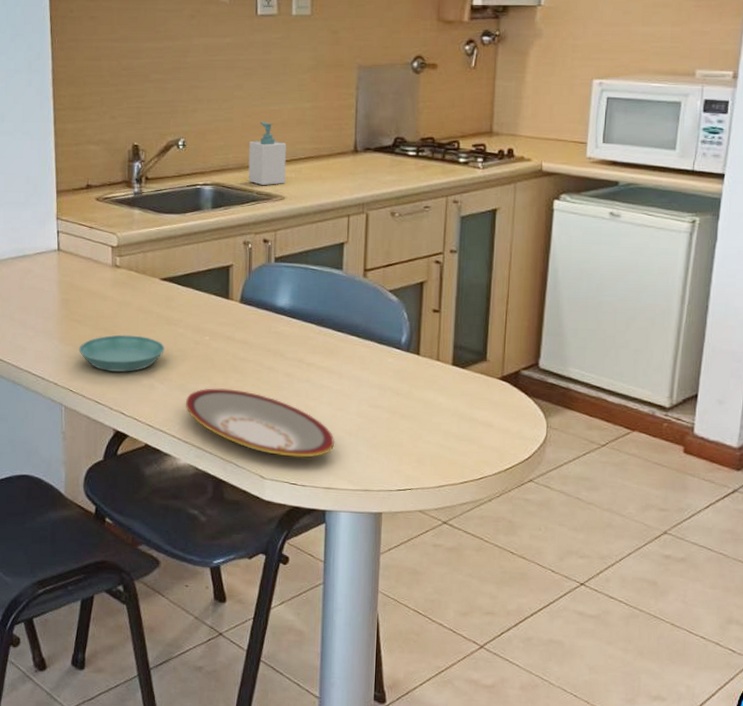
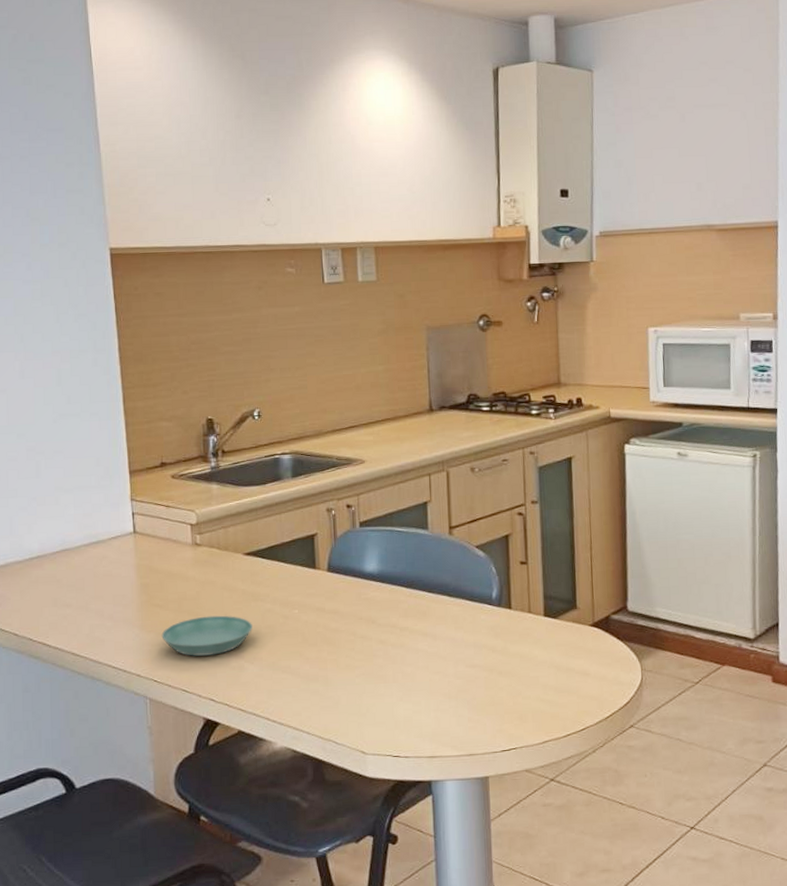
plate: present [185,388,335,458] -> none [277,662,435,728]
soap bottle: present [248,121,287,186] -> none [325,387,364,451]

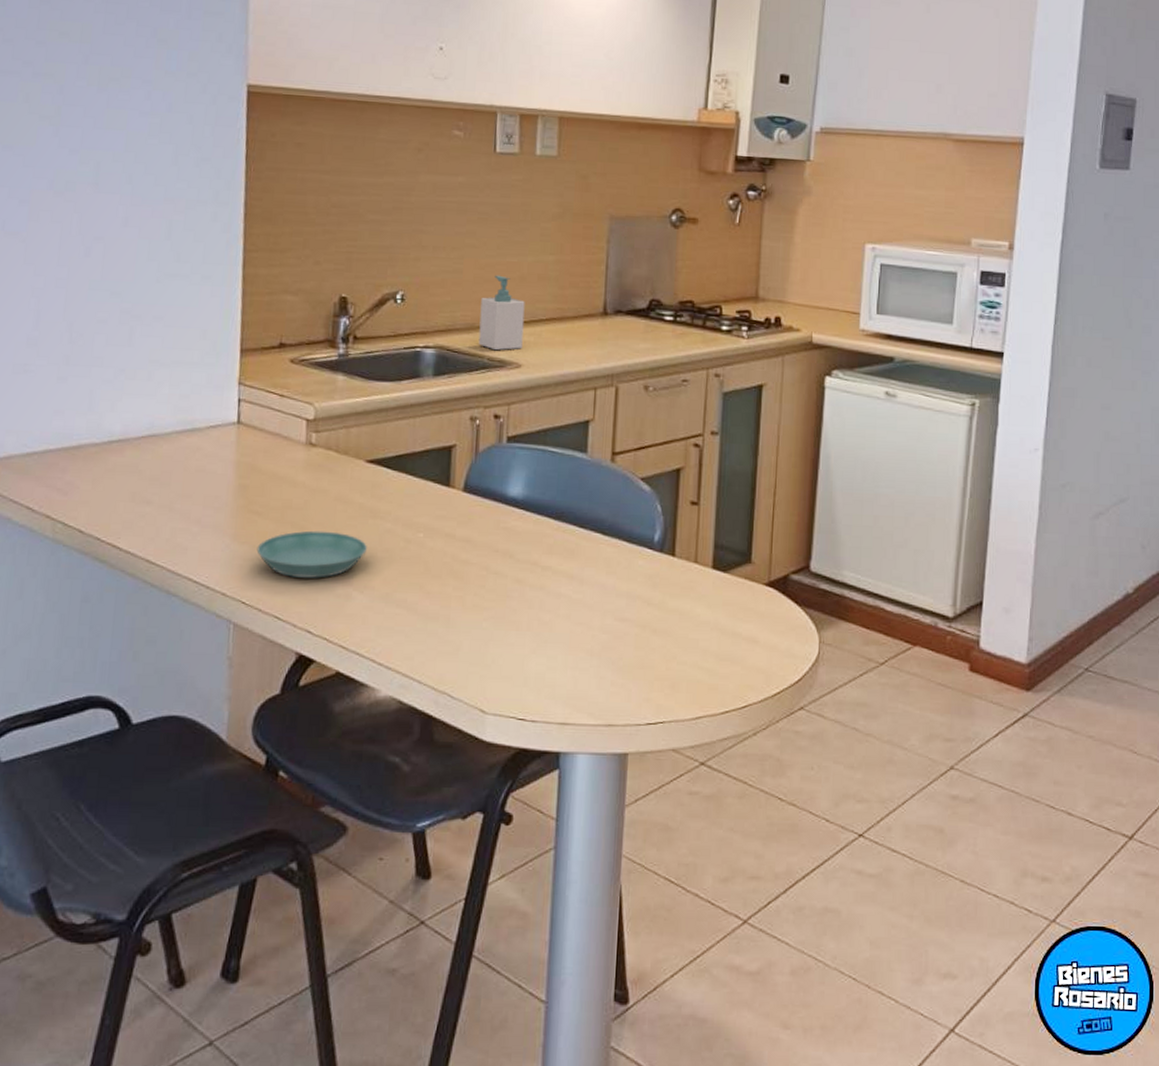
soap bottle: none [325,387,364,451] -> present [478,275,525,351]

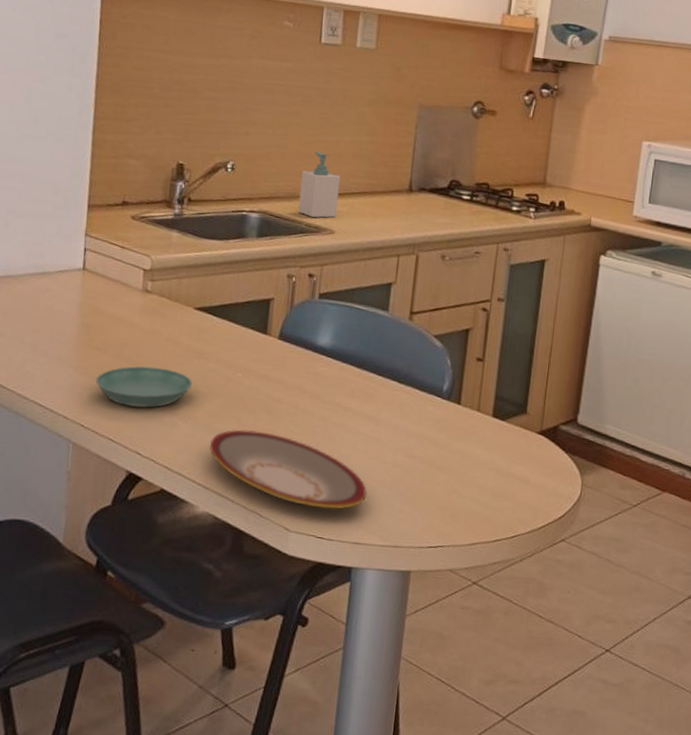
plate: none [389,598,573,685] -> present [209,429,367,510]

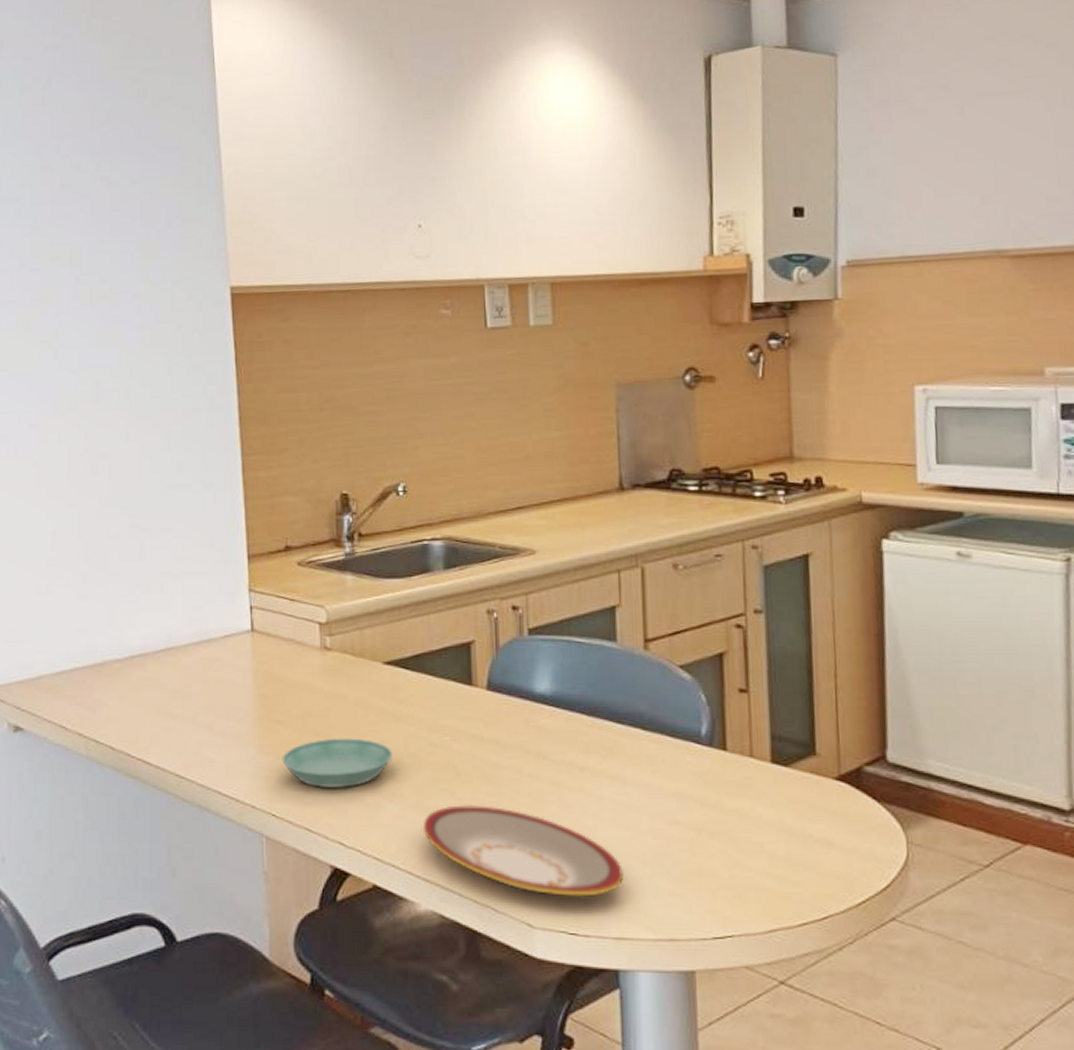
soap bottle: present [298,151,341,218] -> none [486,457,535,538]

